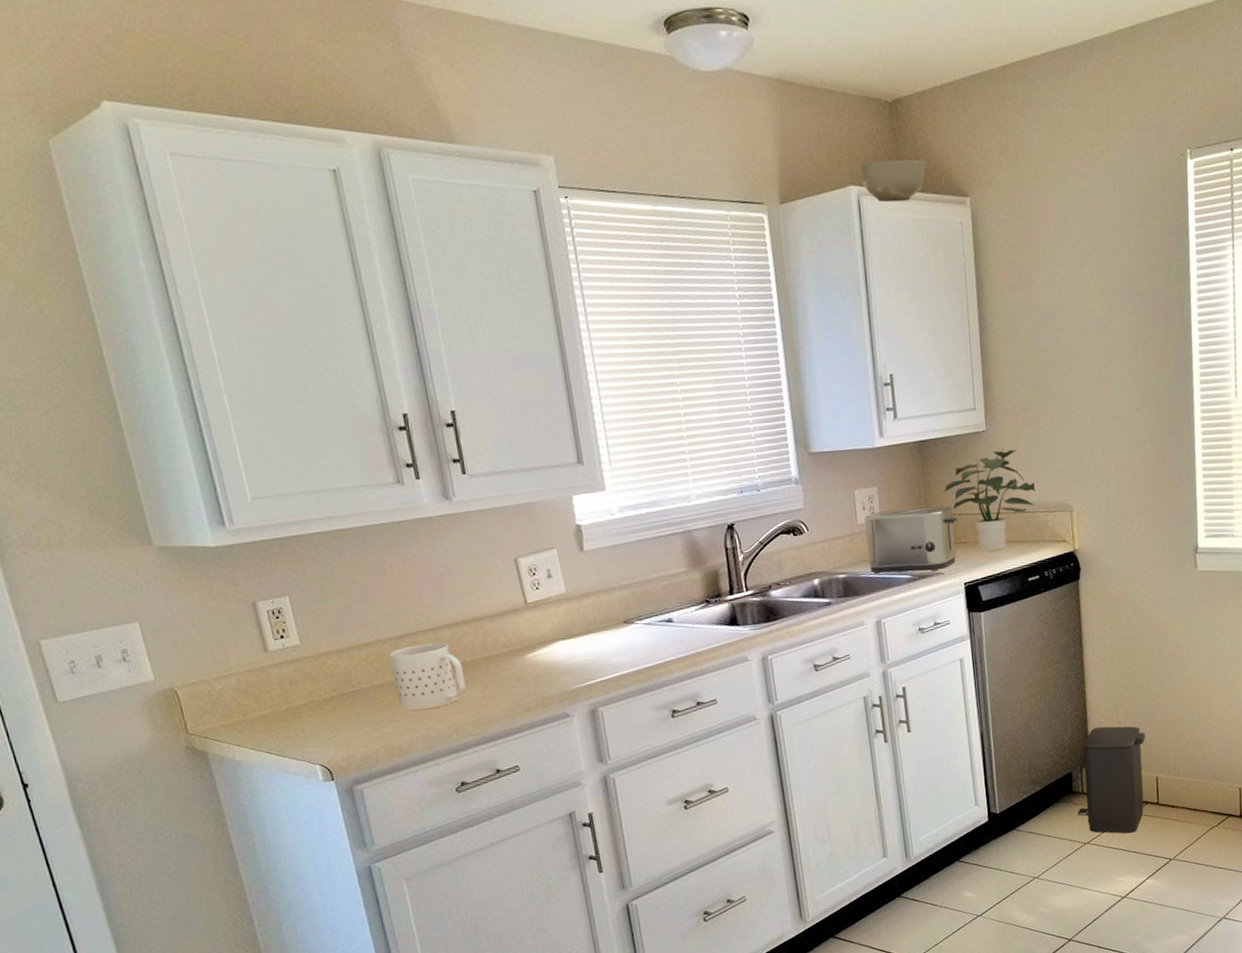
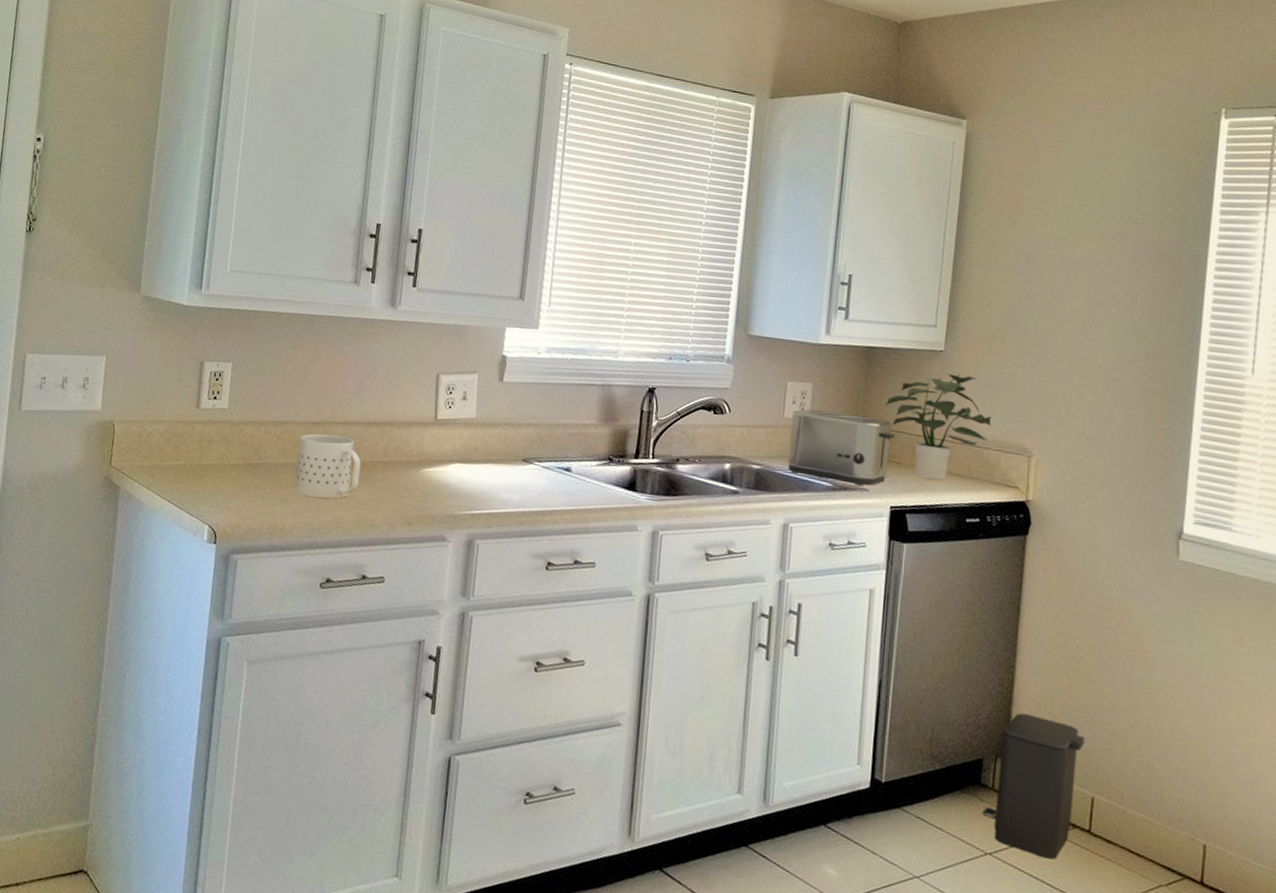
bowl: present [860,159,927,203] -> none [856,73,926,114]

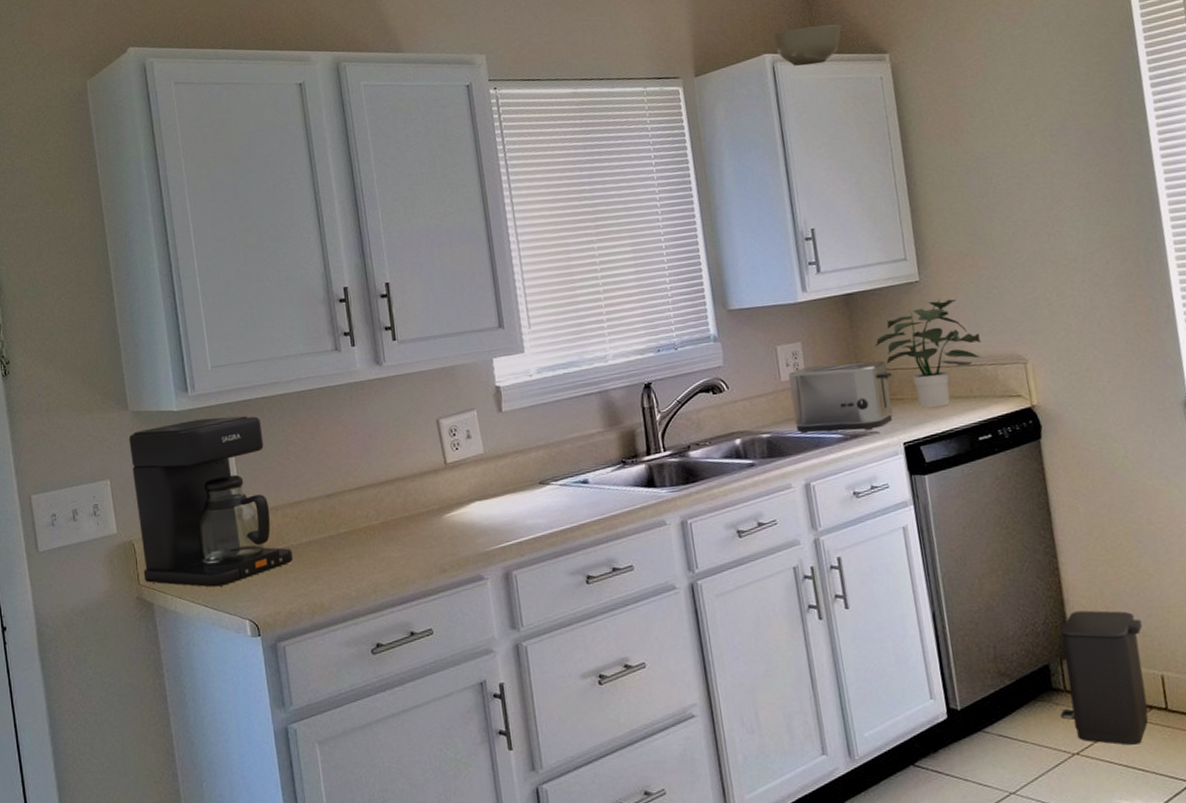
coffee maker: none [116,315,266,487] -> present [128,415,293,587]
mug: present [295,433,361,499] -> none [317,501,387,569]
bowl: none [856,73,926,114] -> present [773,24,842,66]

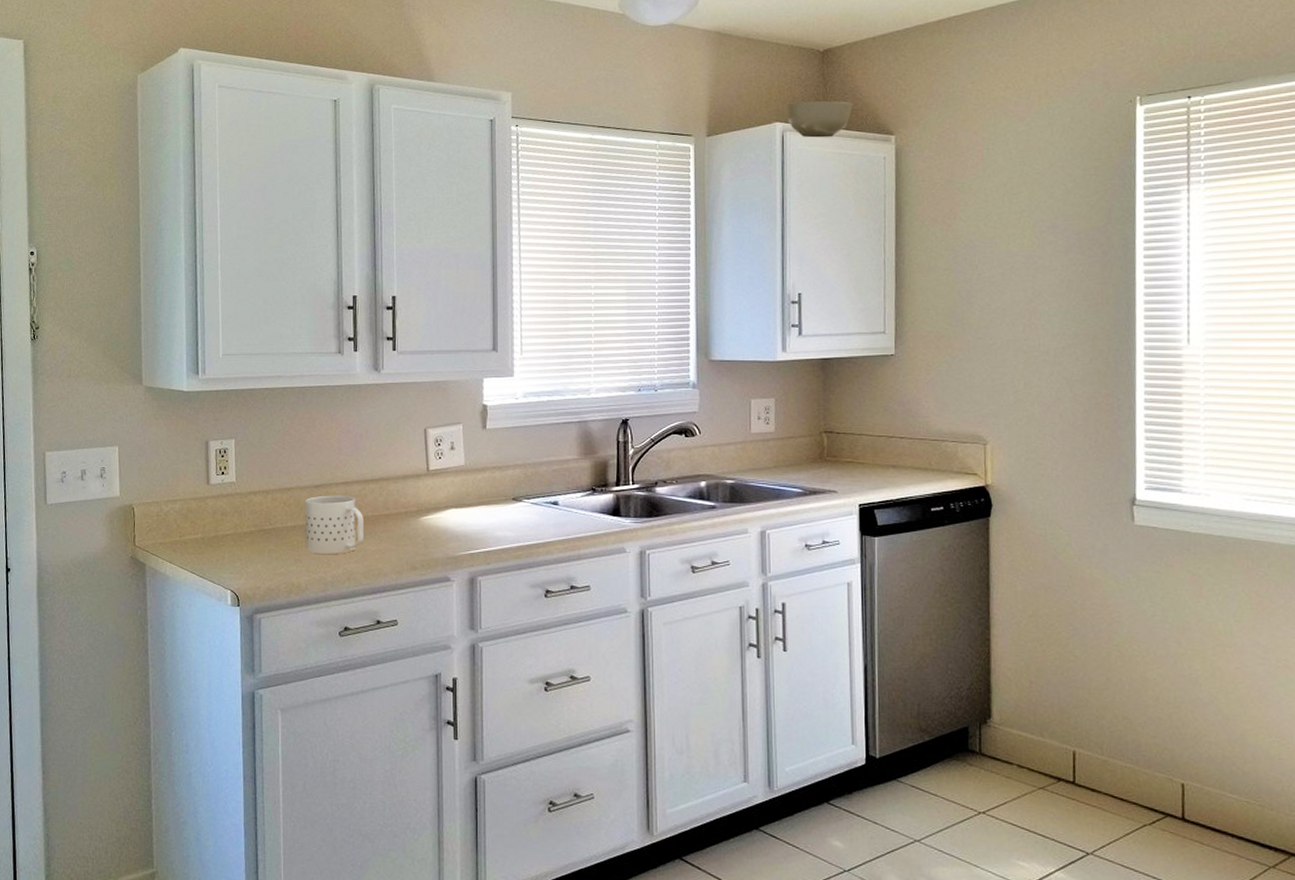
coffee maker: present [128,415,293,587] -> none [139,401,277,557]
mug: none [317,501,387,569] -> present [304,495,364,555]
toaster: present [788,360,893,434] -> none [758,422,856,489]
potted plant: present [875,299,982,409] -> none [844,374,946,475]
pedal bin: present [1060,610,1149,745] -> none [972,681,1062,812]

